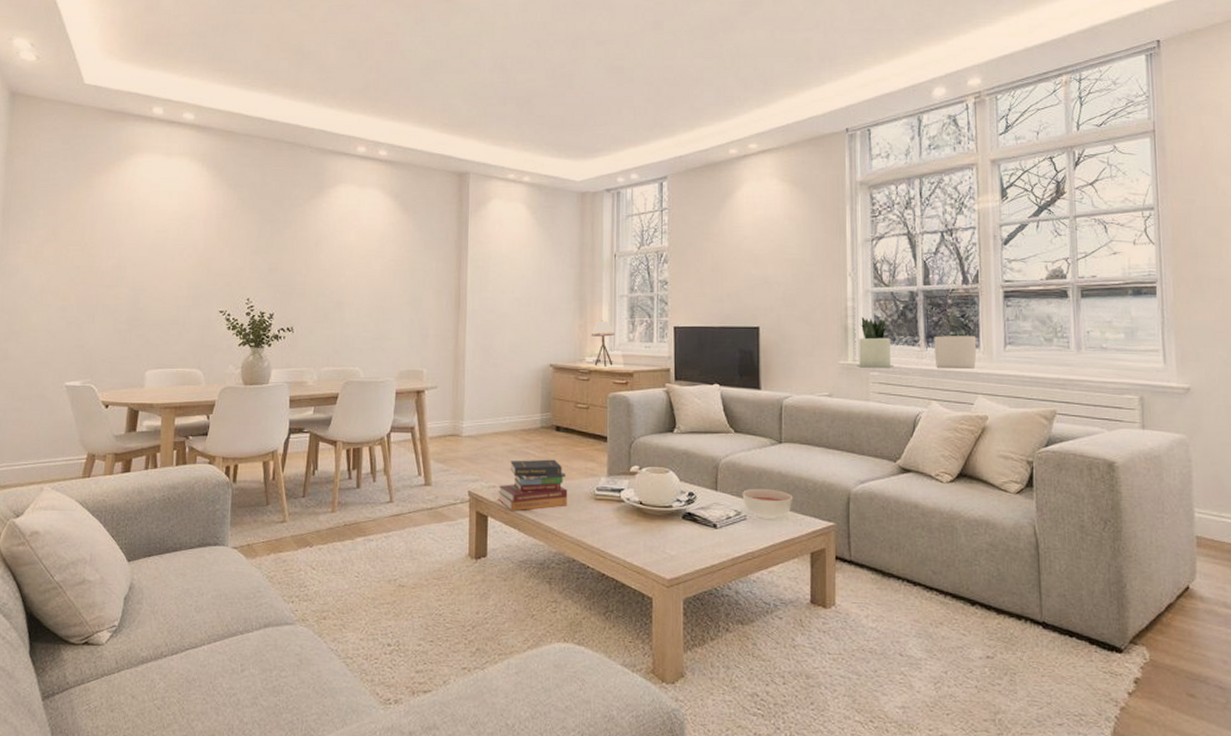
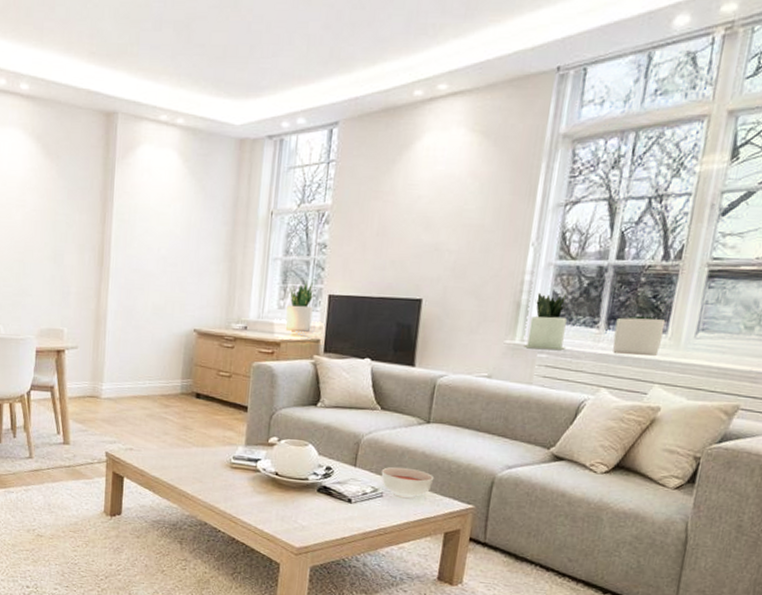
books: present [498,459,568,511] -> none [134,424,204,474]
table lamp: present [591,320,615,367] -> none [239,284,265,335]
planter: none [636,316,661,363] -> present [285,282,314,333]

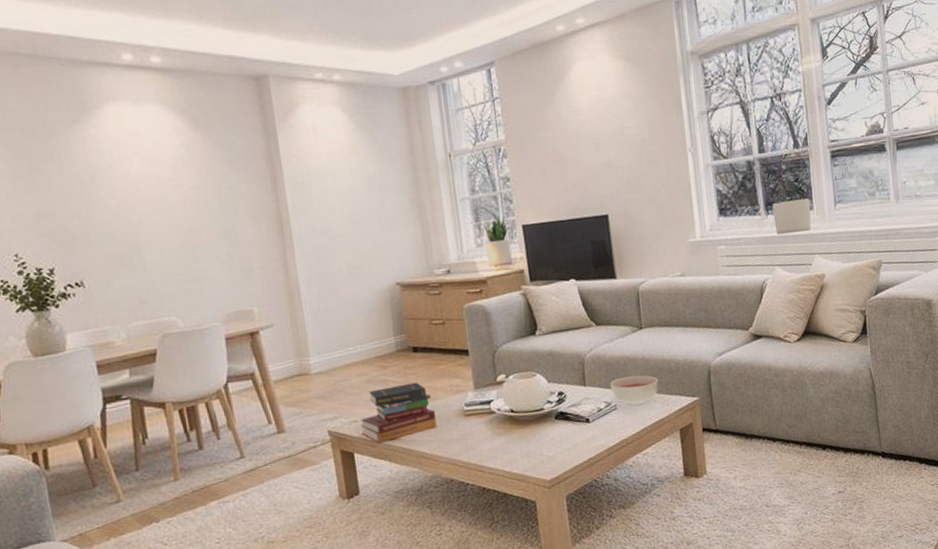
books: none [134,424,204,474] -> present [360,382,438,444]
planter: present [523,292,568,351] -> none [704,189,738,244]

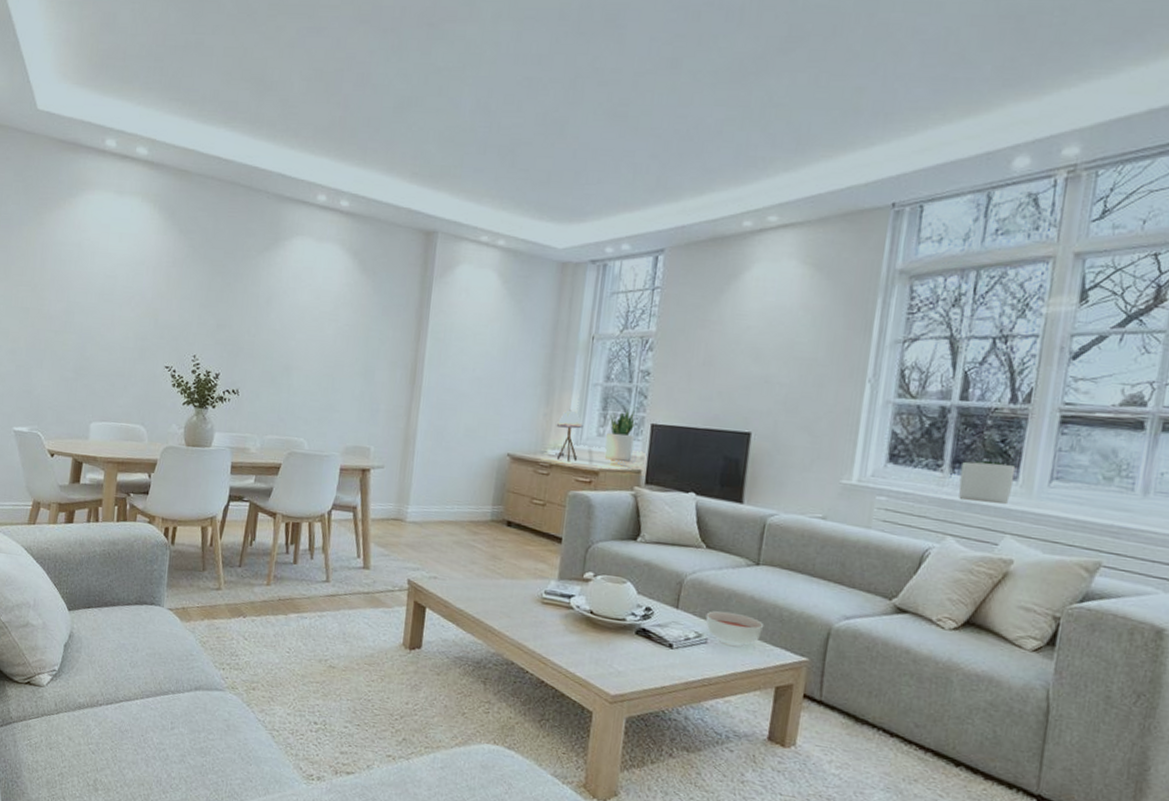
books: present [360,382,438,444] -> none [438,552,514,607]
table lamp: none [436,228,464,277] -> present [556,410,583,462]

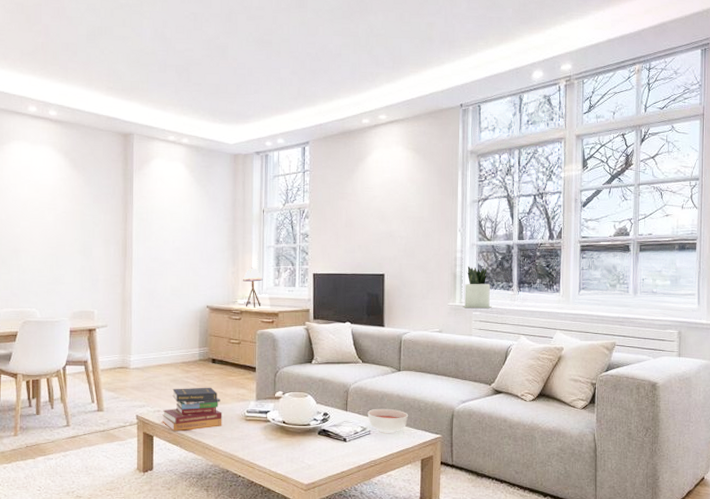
books: none [438,552,514,607] -> present [162,387,222,432]
planter: present [604,410,636,463] -> none [281,264,302,304]
planter: none [861,431,909,494] -> present [462,266,492,309]
planter: present [958,460,1016,505] -> none [524,280,558,310]

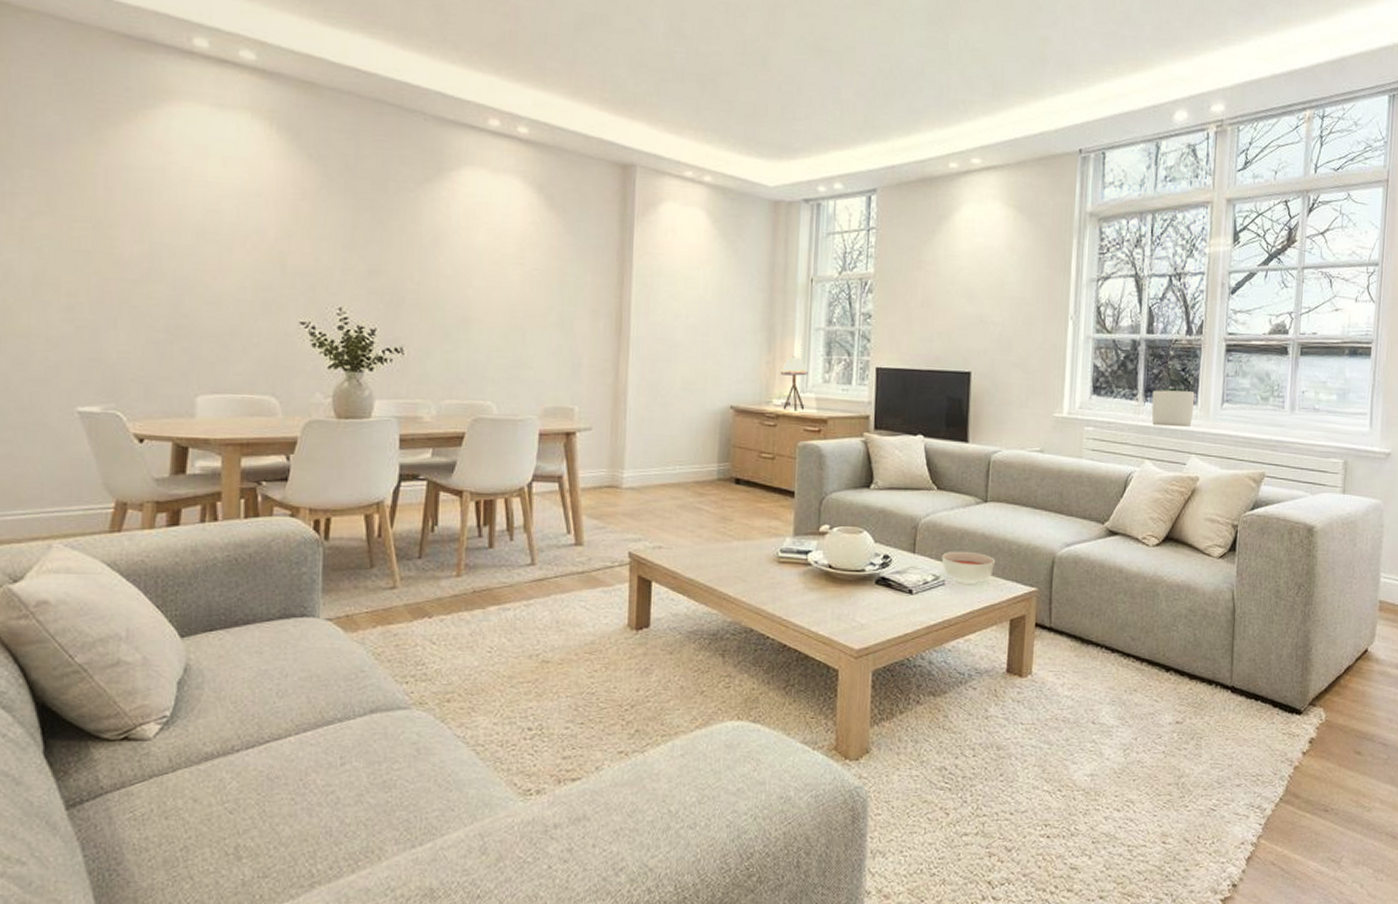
books: present [162,387,222,432] -> none [664,516,747,576]
planter: present [462,266,492,309] -> none [1071,365,1109,423]
planter: none [524,280,558,310] -> present [1151,387,1195,428]

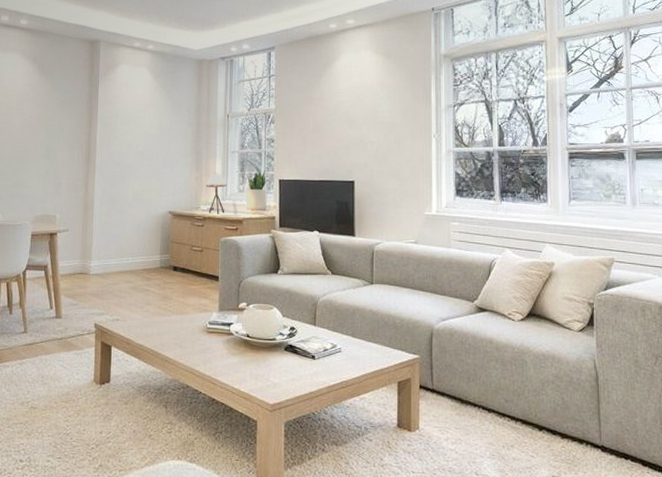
planter: none [831,354,861,409] -> present [245,170,267,211]
bowl: present [941,551,996,586] -> none [338,324,383,353]
planter: present [1151,387,1195,428] -> none [507,189,545,222]

